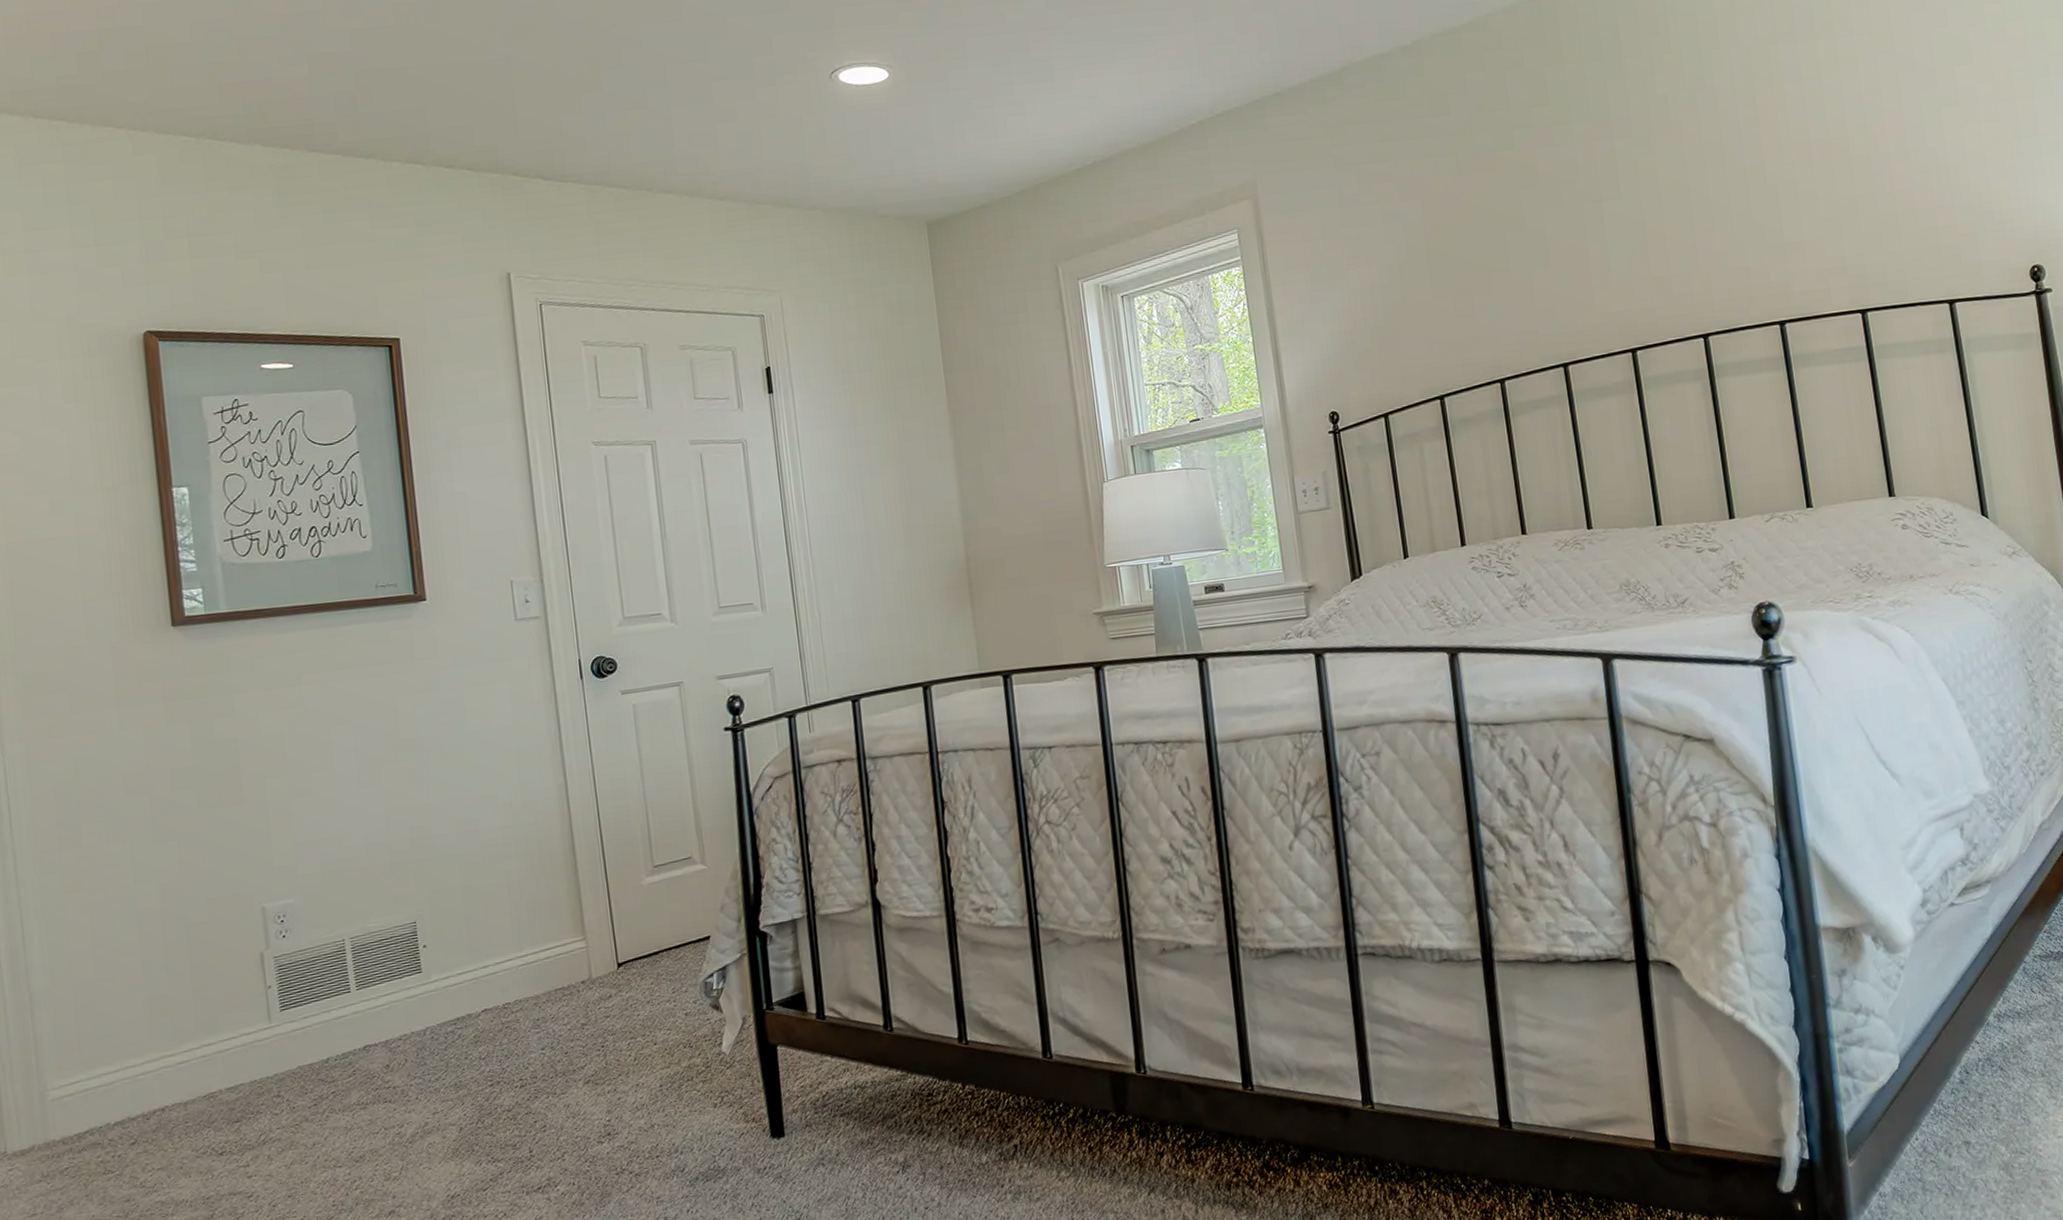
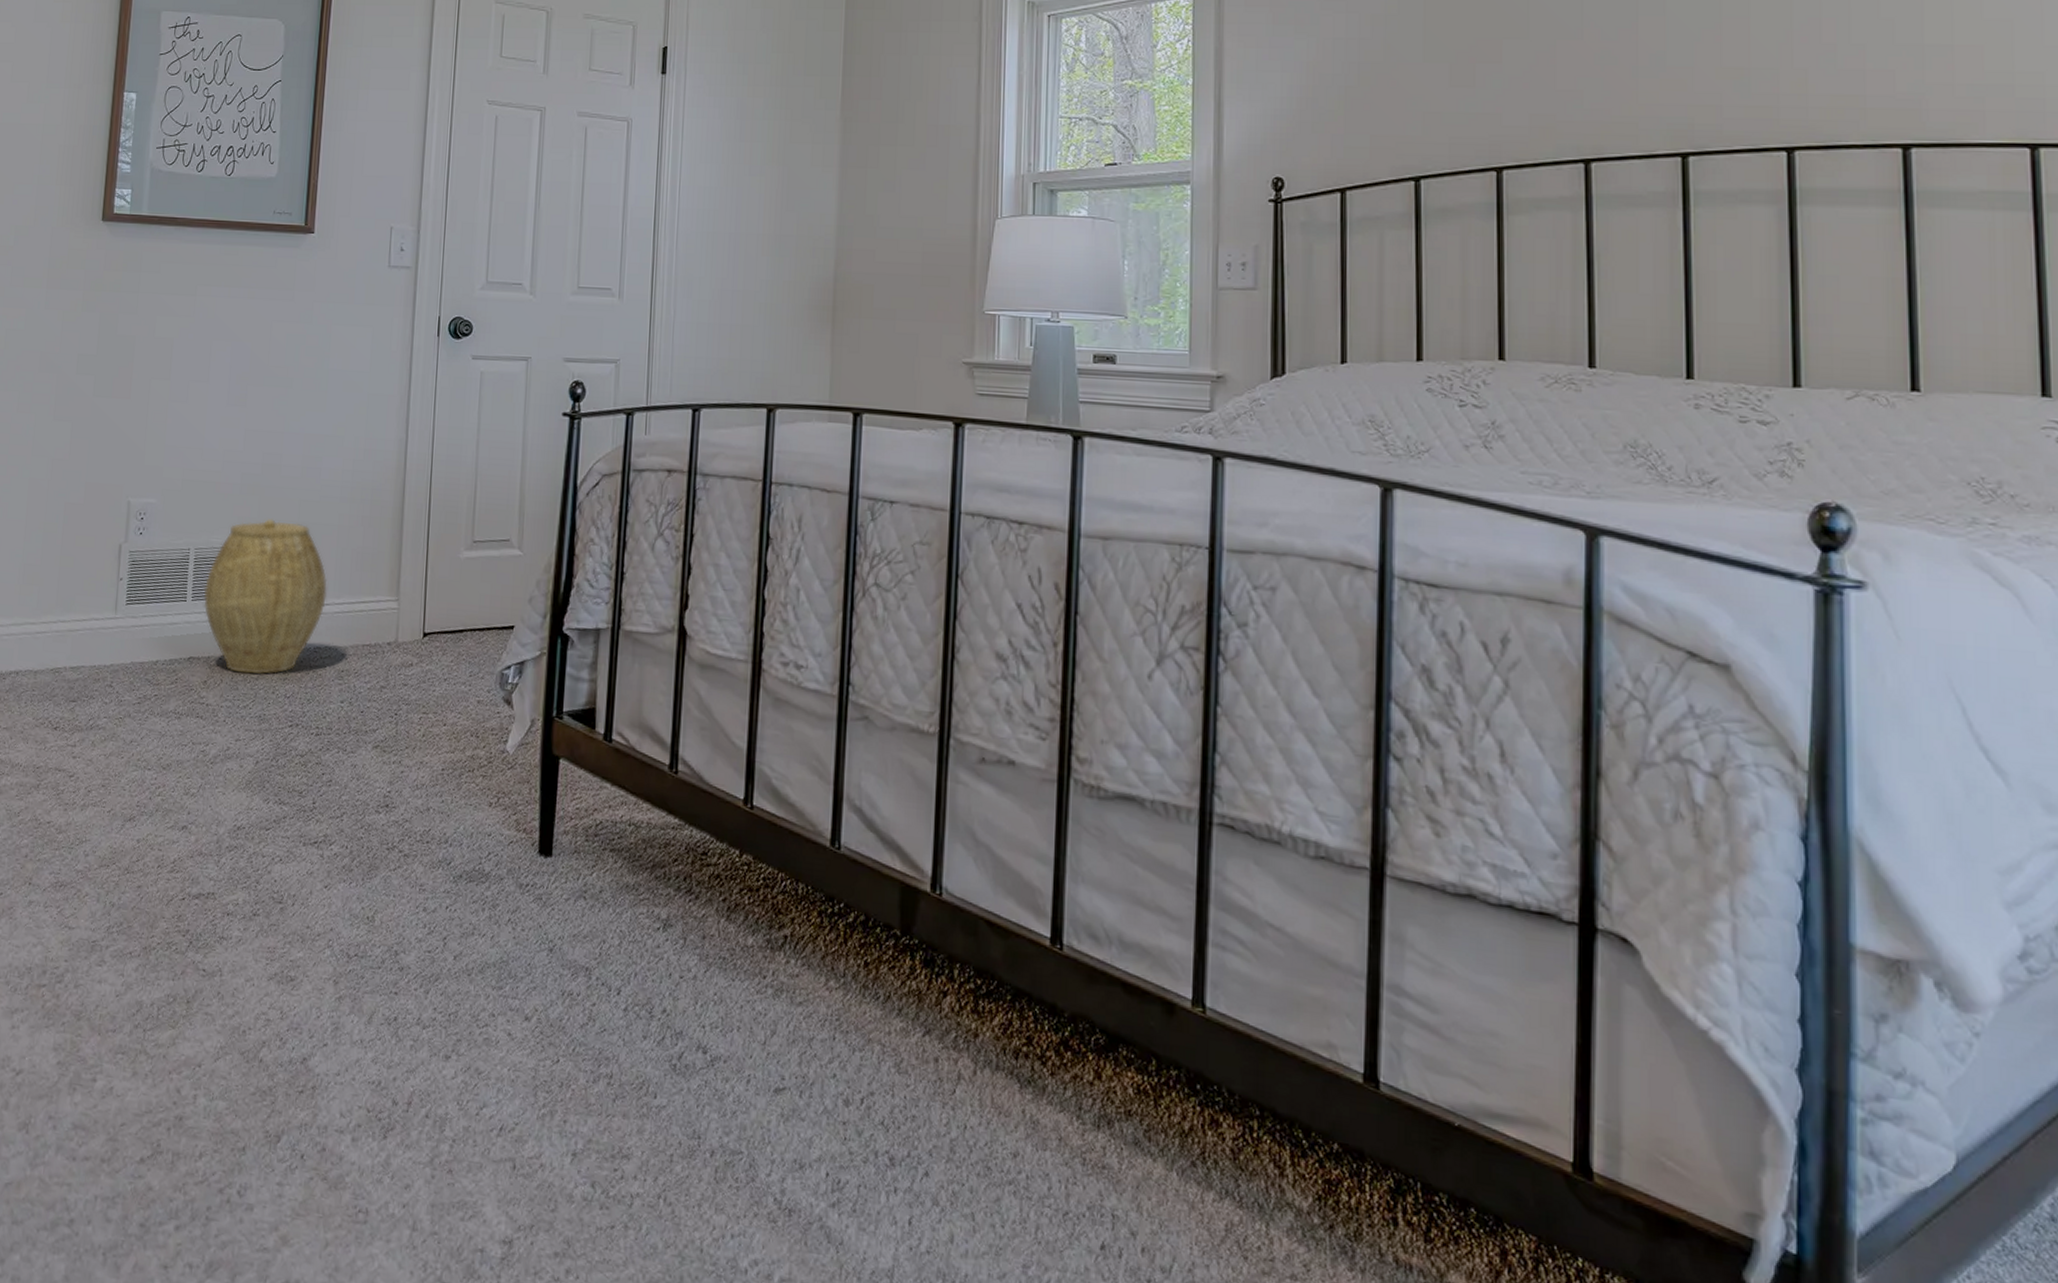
woven basket: none [368,888,507,1049] -> present [203,518,328,675]

